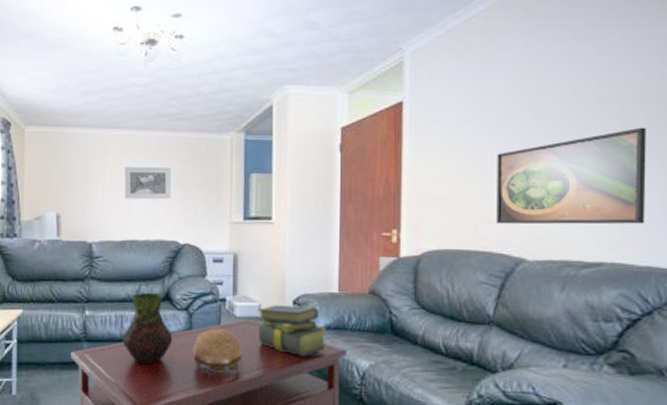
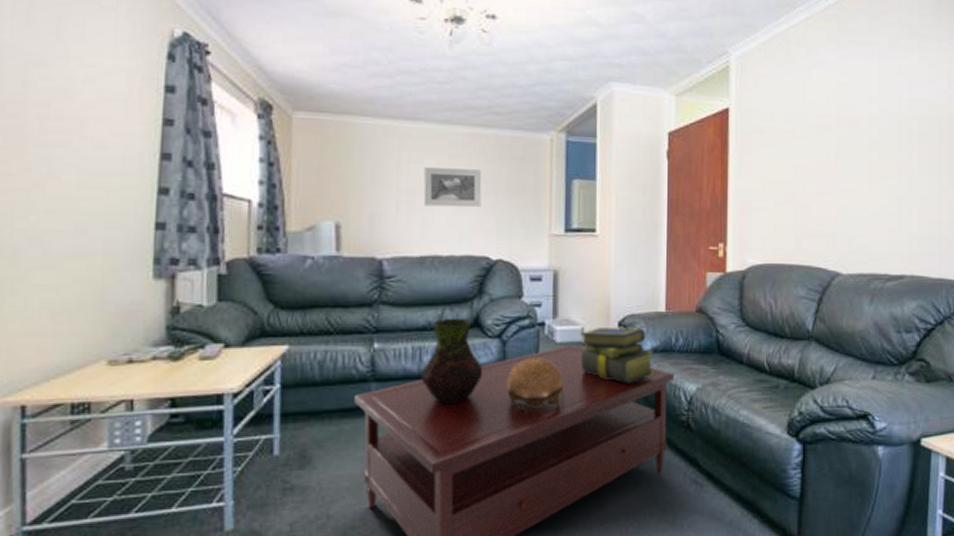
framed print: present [496,127,646,225] -> none [815,146,939,238]

